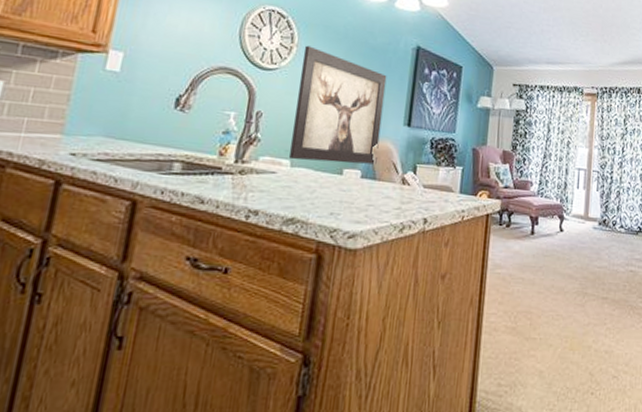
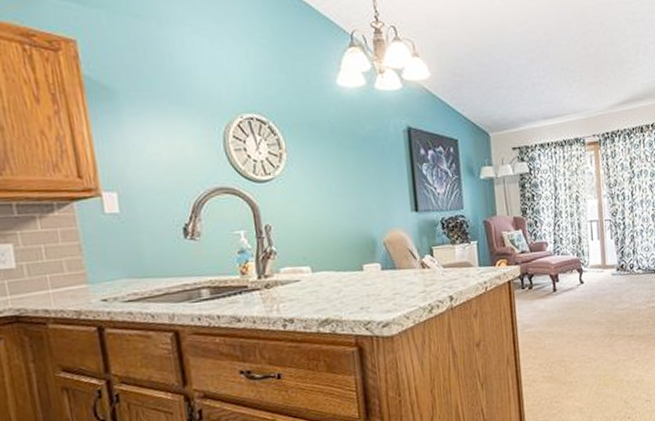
wall art: present [289,45,387,165] -> none [293,148,393,266]

